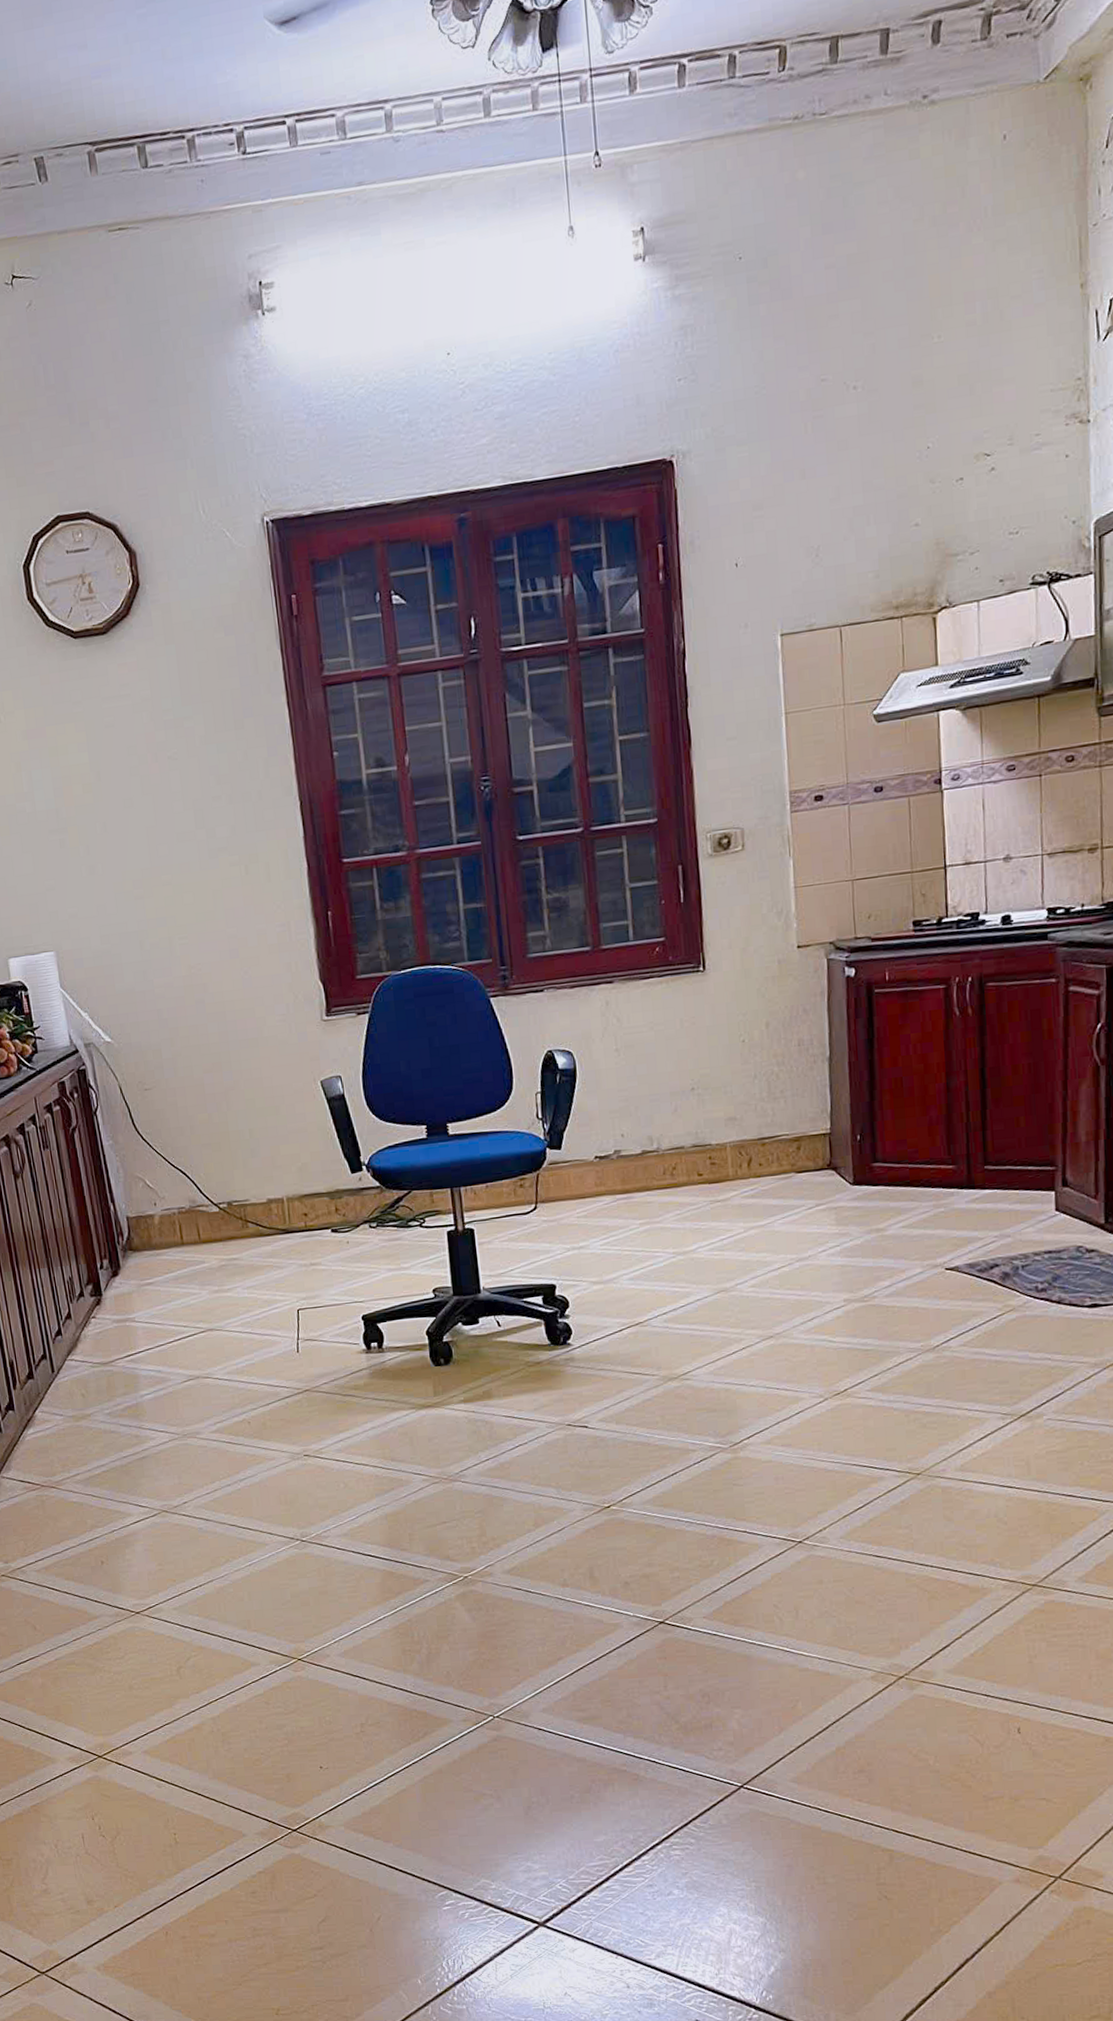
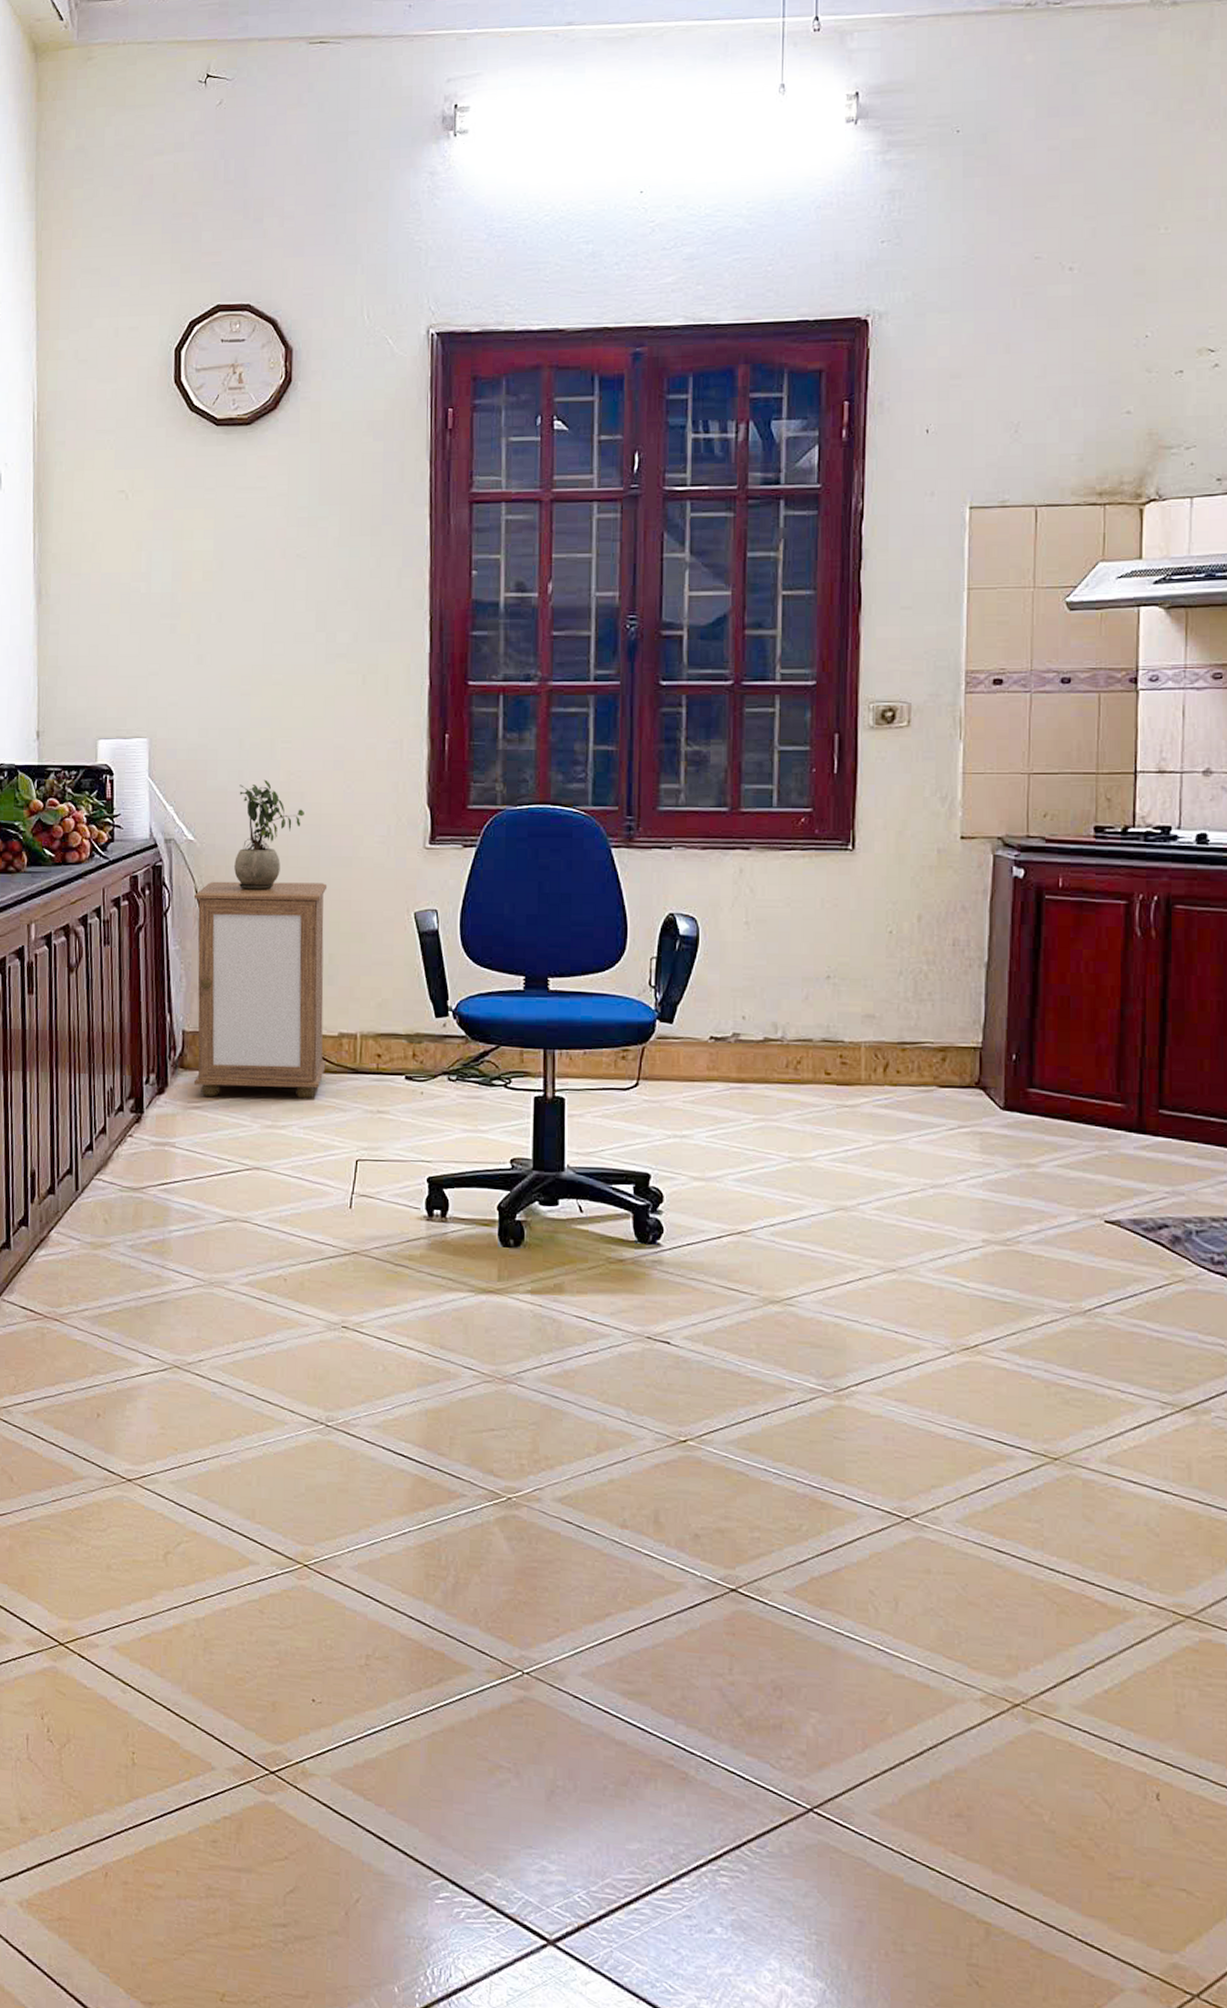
cabinet: none [118,1065,260,1273] -> present [193,881,328,1099]
potted plant: none [145,976,209,1082] -> present [234,779,304,891]

